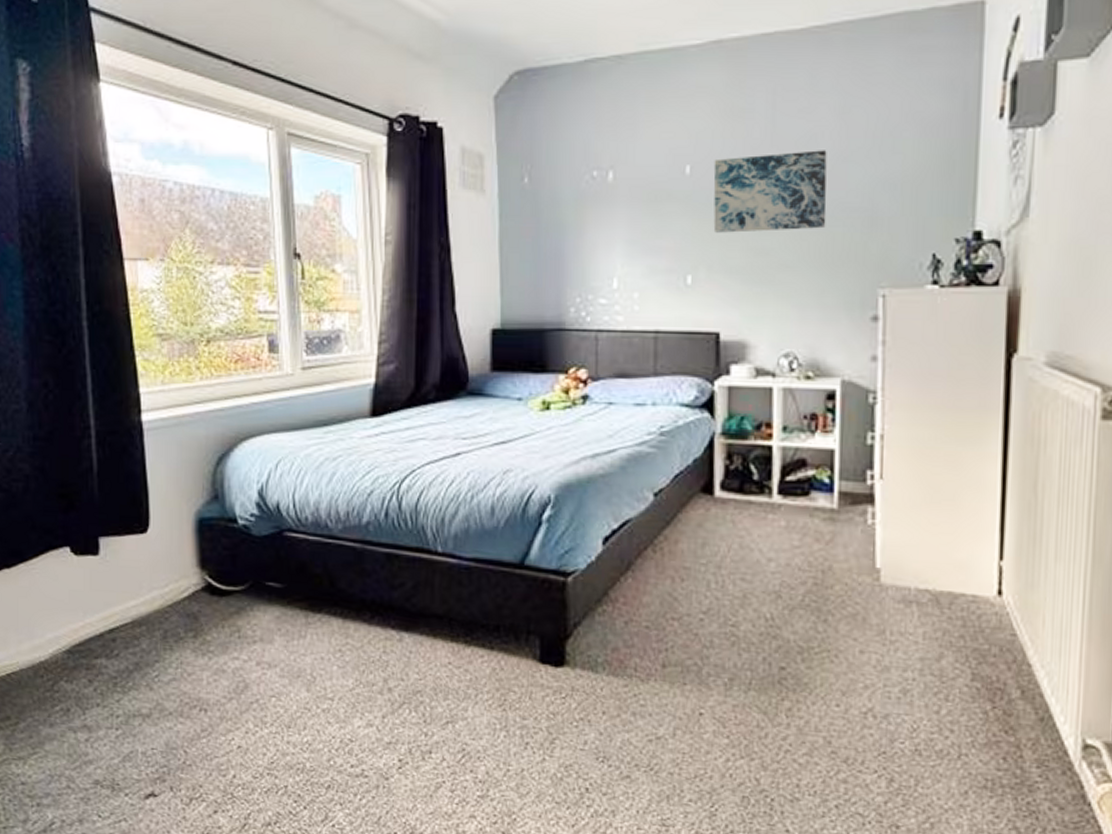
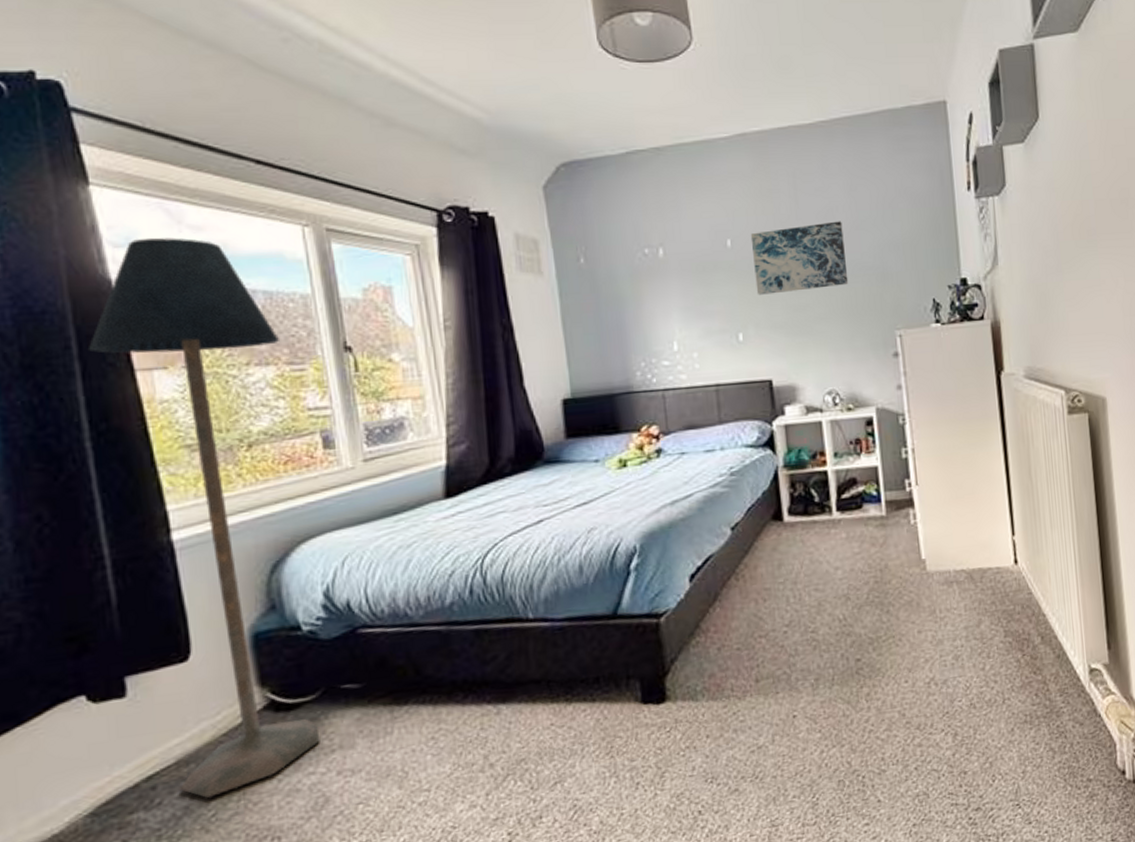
floor lamp: none [89,135,245,660] -> present [87,238,320,798]

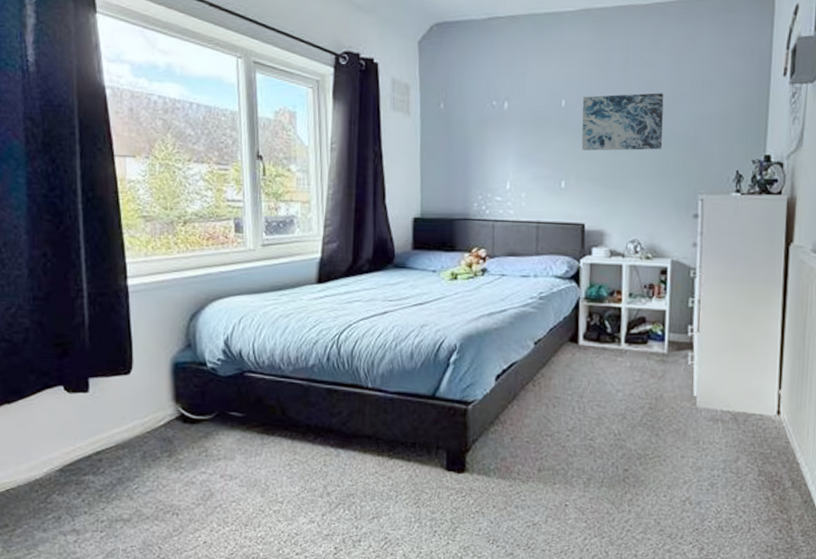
floor lamp: present [87,238,320,798] -> none [85,57,212,475]

